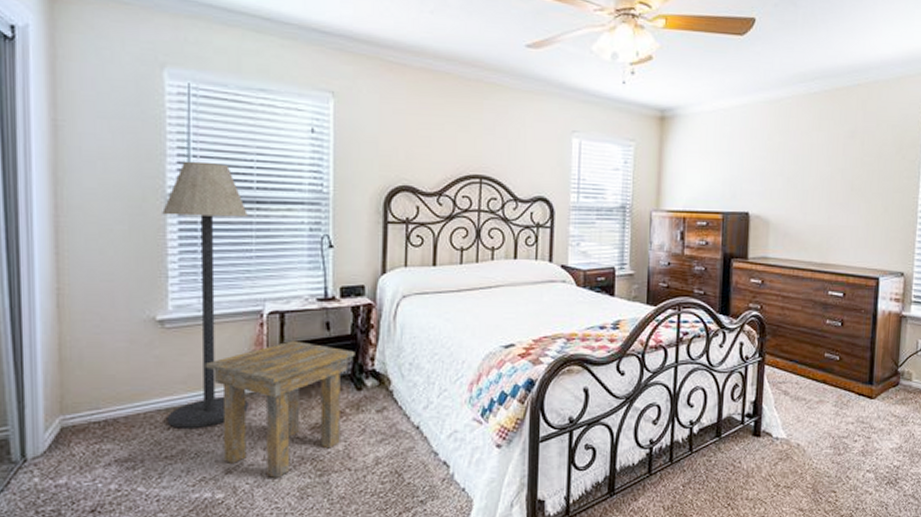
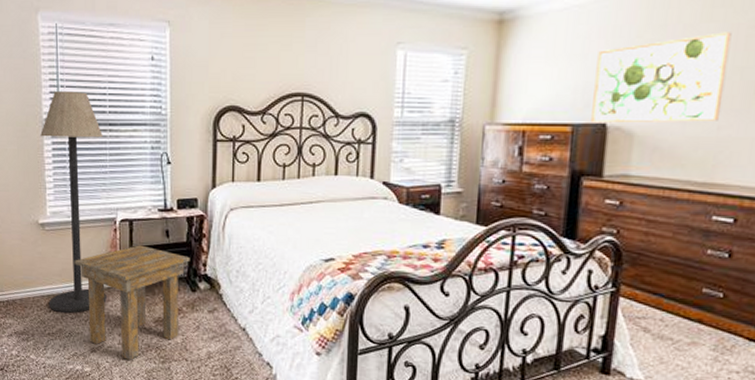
wall art: none [737,139,834,213] -> present [591,32,732,123]

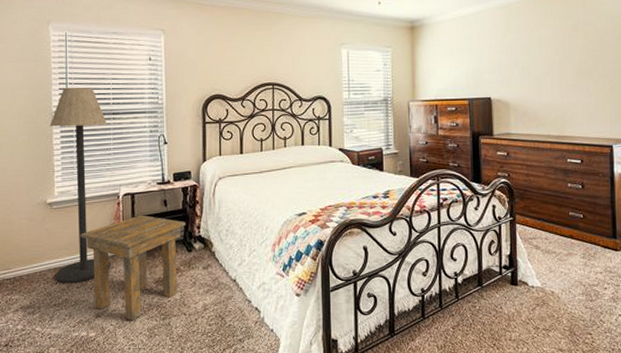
wall art: present [591,32,732,123] -> none [479,33,562,97]

